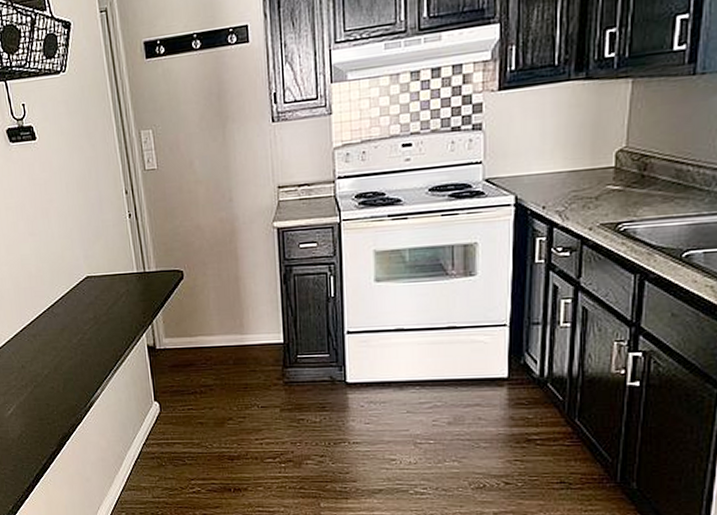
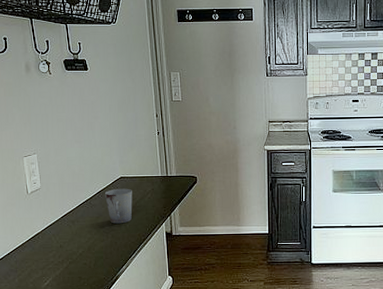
cup: none [68,291,104,337] -> present [104,188,133,224]

